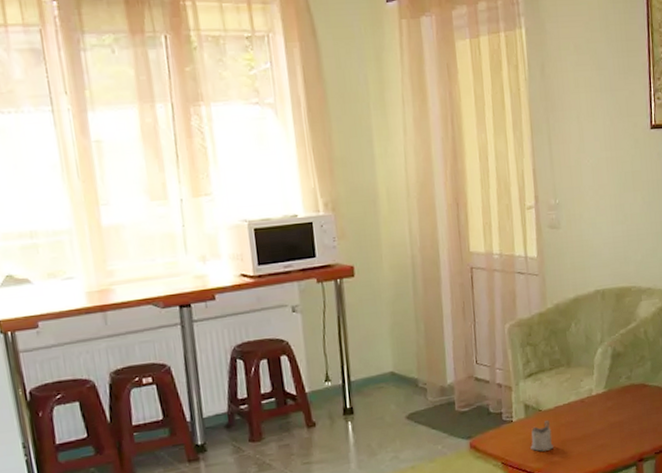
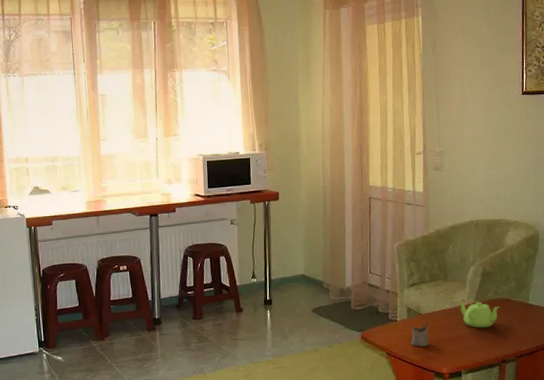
teapot: none [584,389,634,423] -> present [457,299,500,328]

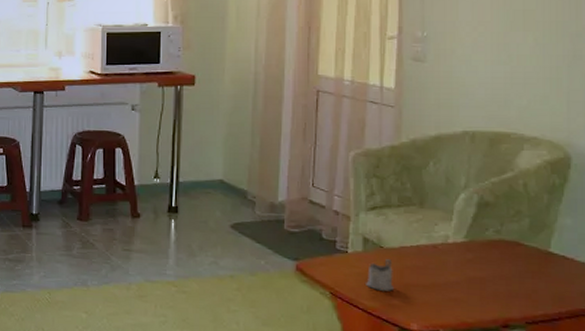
teapot: present [457,299,500,328] -> none [438,234,504,278]

